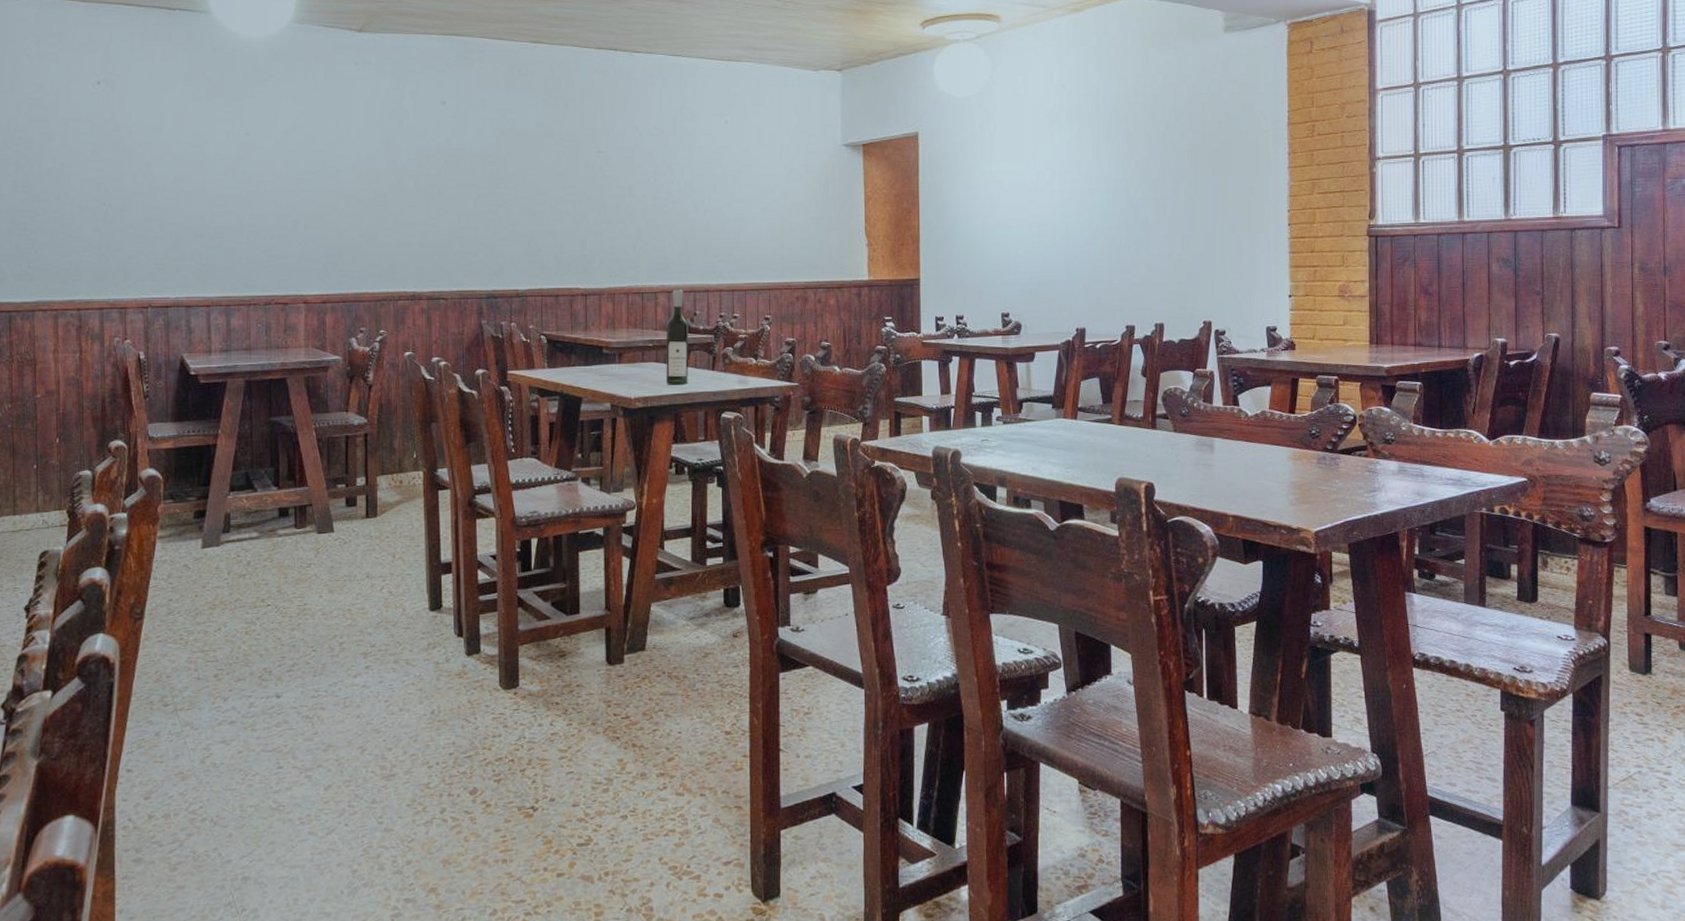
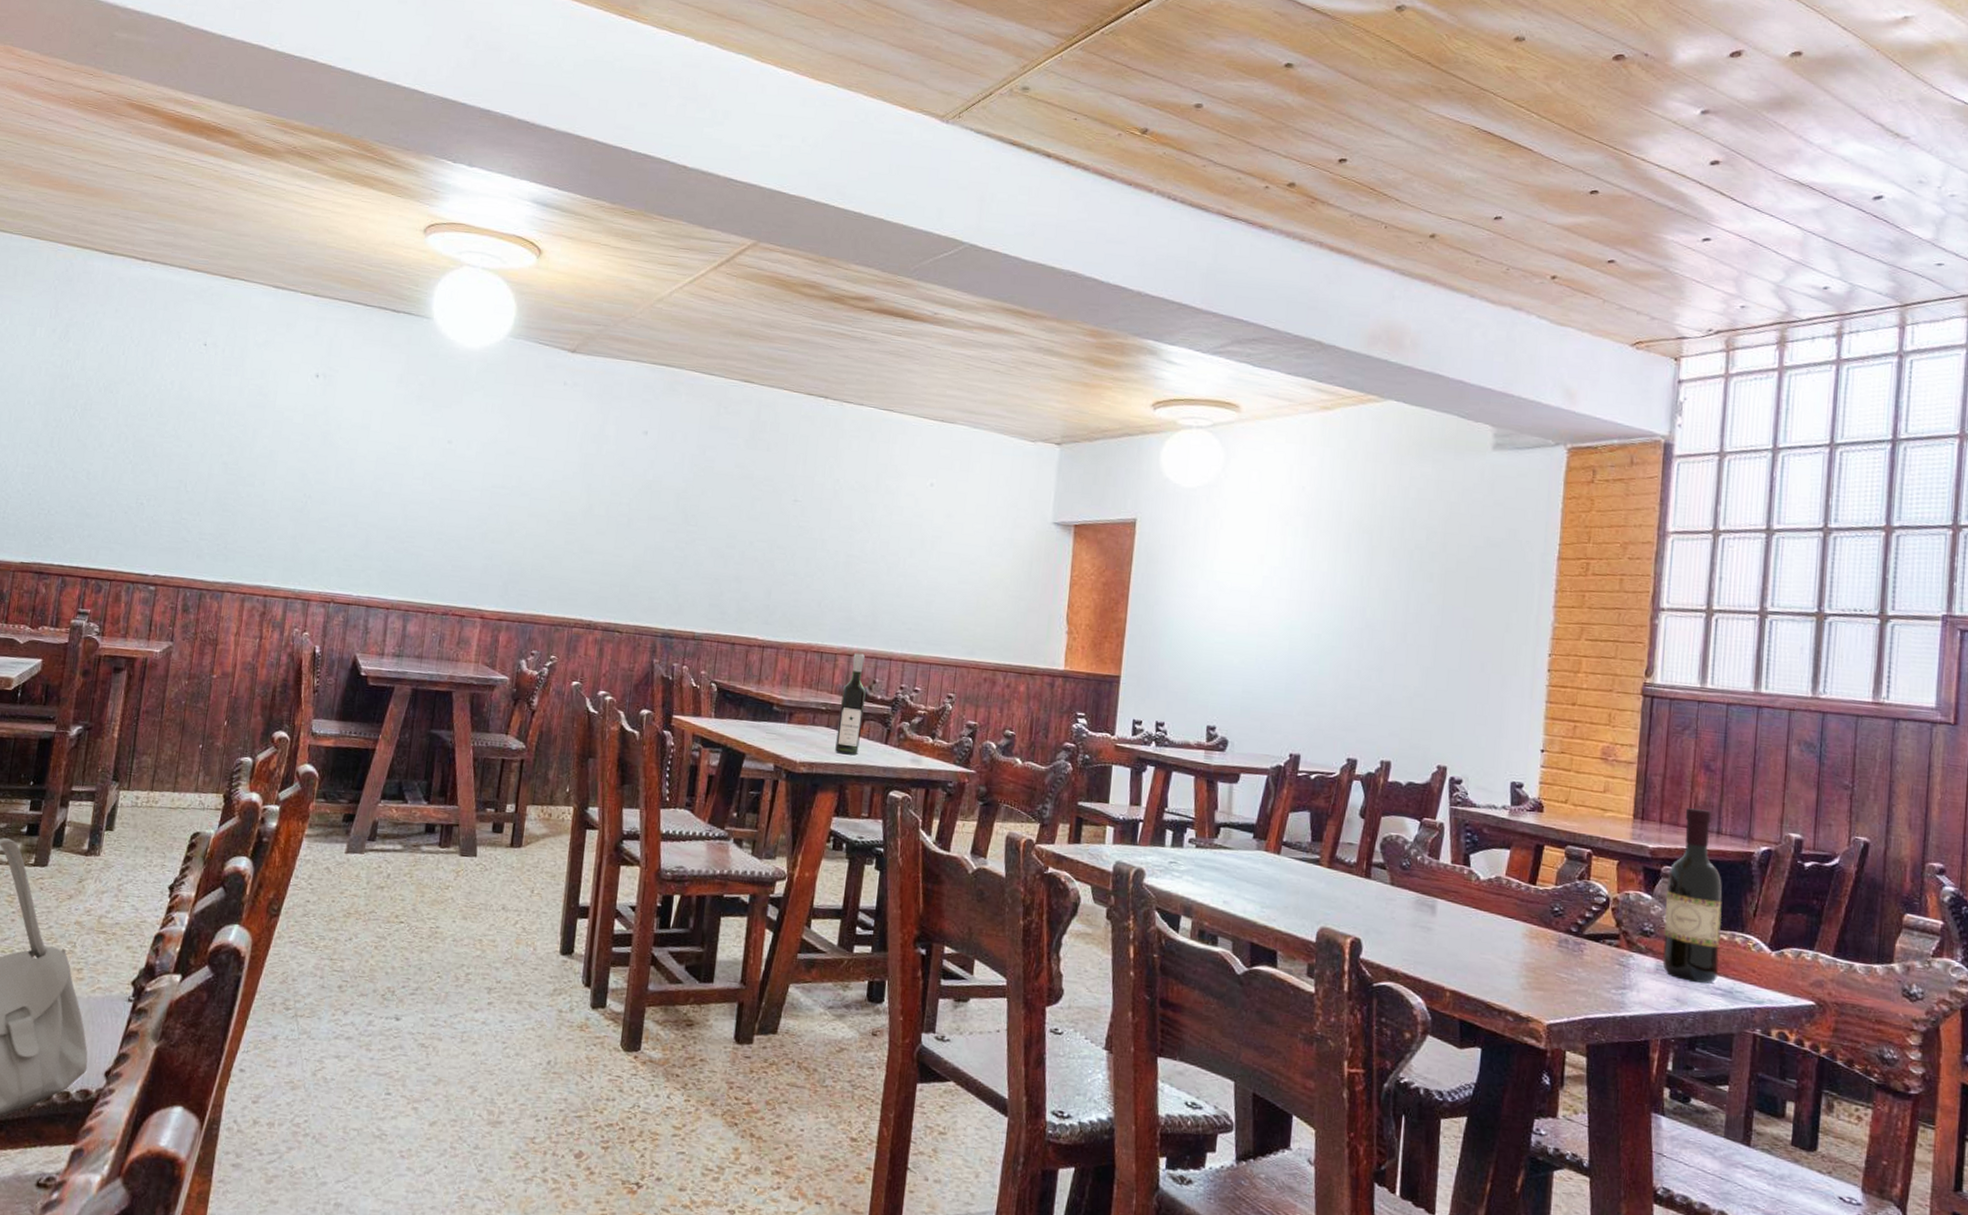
wine bottle: none [1401,328,1448,477] -> present [1662,808,1723,984]

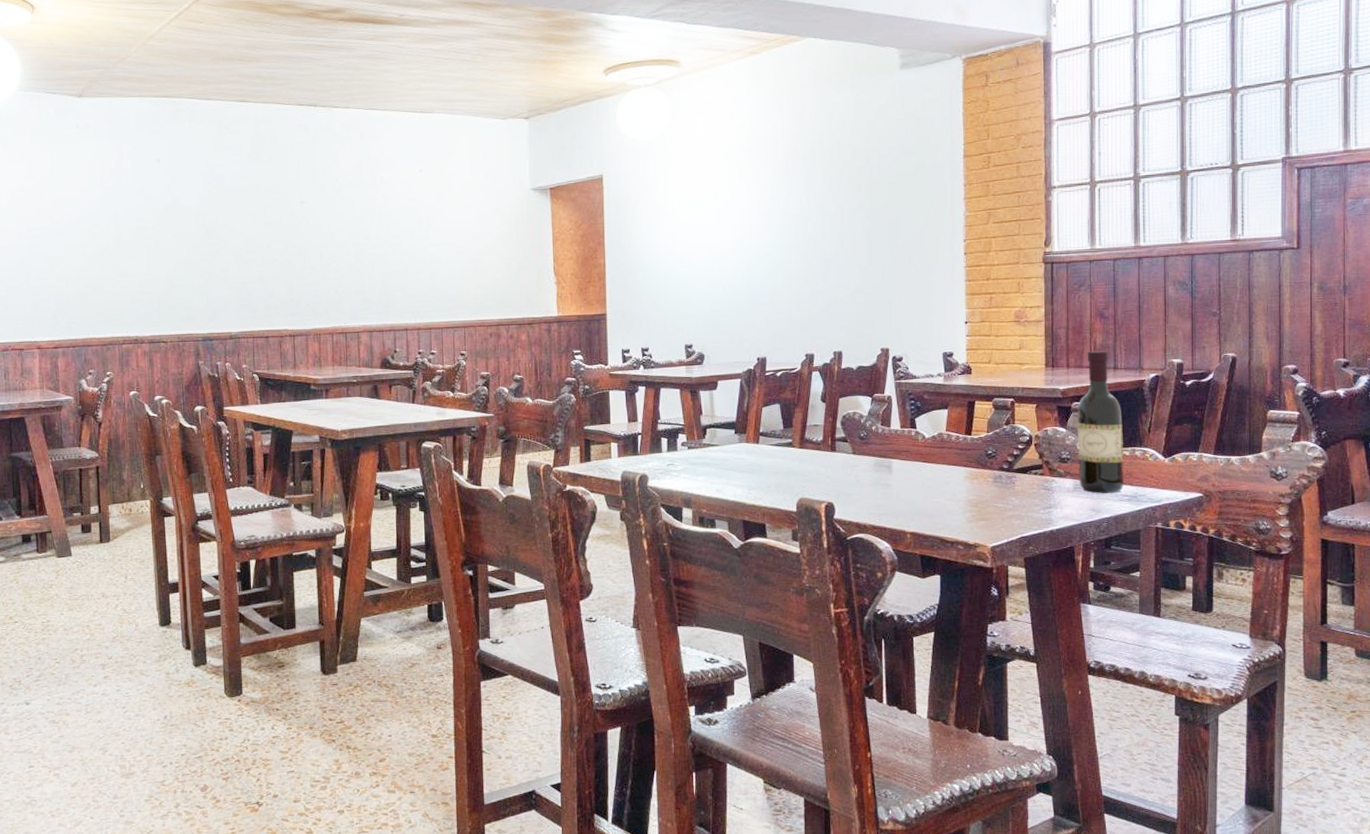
bottle: present [835,653,866,756] -> none [369,328,391,418]

